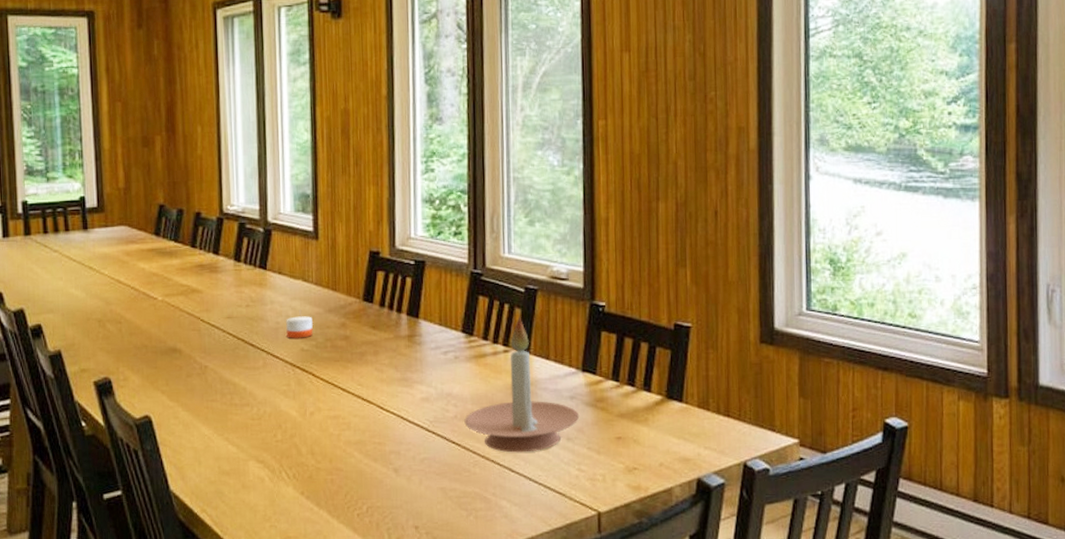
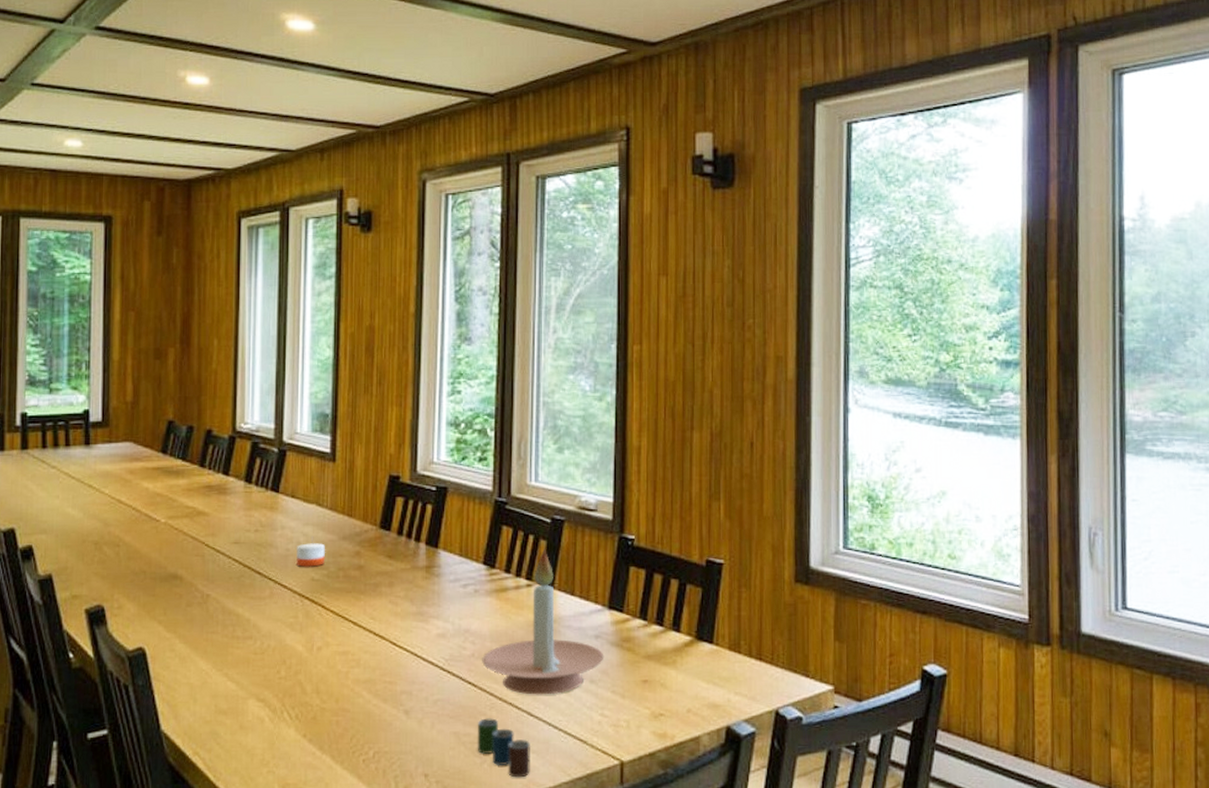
cup: none [462,474,513,528] -> present [477,718,530,778]

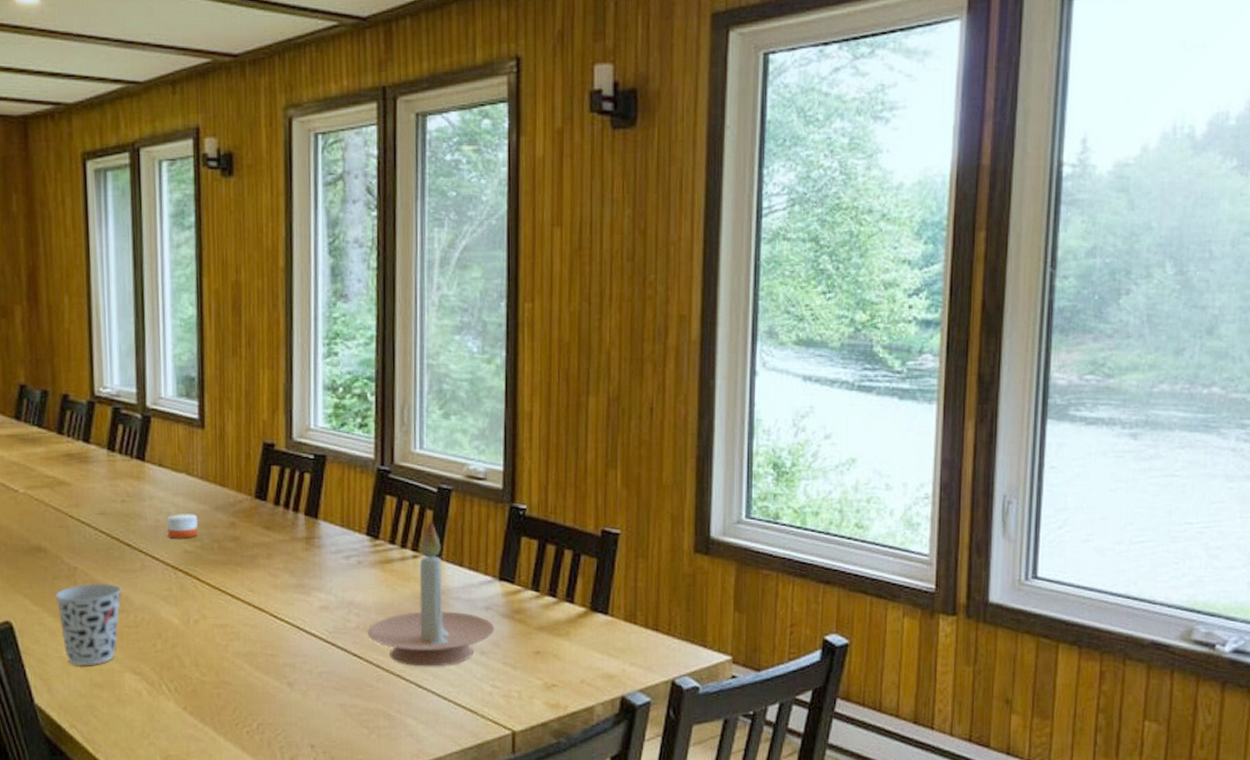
cup: none [188,610,250,692] -> present [55,583,122,665]
cup: present [477,718,530,778] -> none [364,690,420,748]

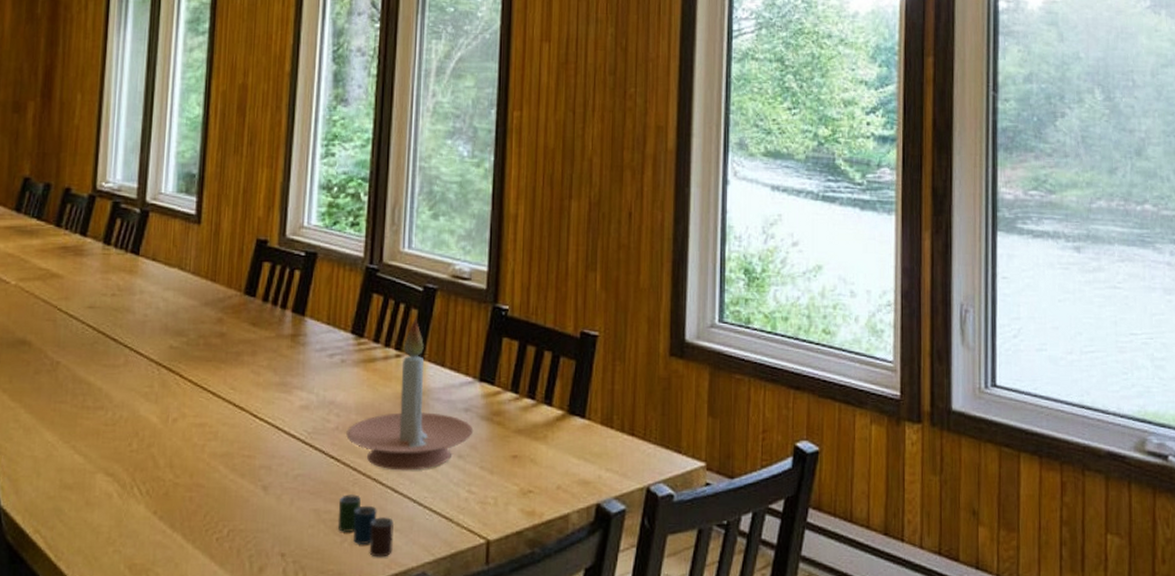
cup: present [55,583,122,665] -> none [34,378,103,465]
candle: present [167,514,198,538] -> none [154,309,186,334]
cup: none [364,690,420,748] -> present [337,494,394,558]

